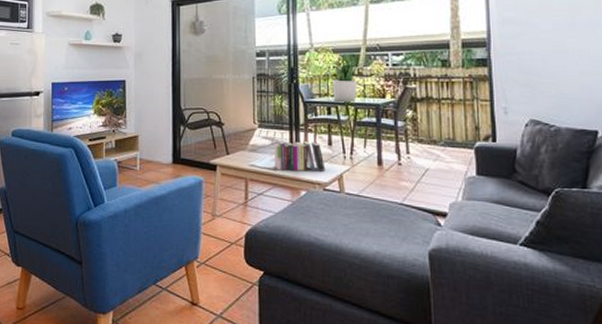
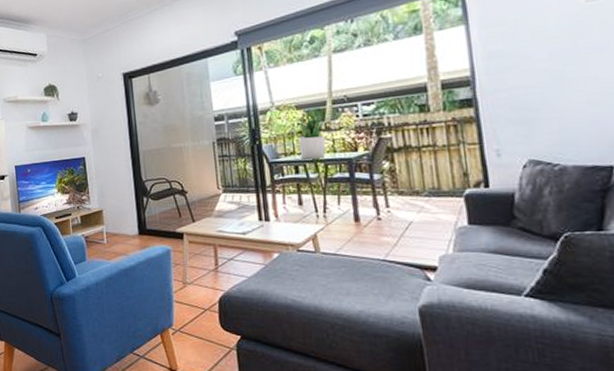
books: present [274,141,326,172] -> none [241,202,298,235]

